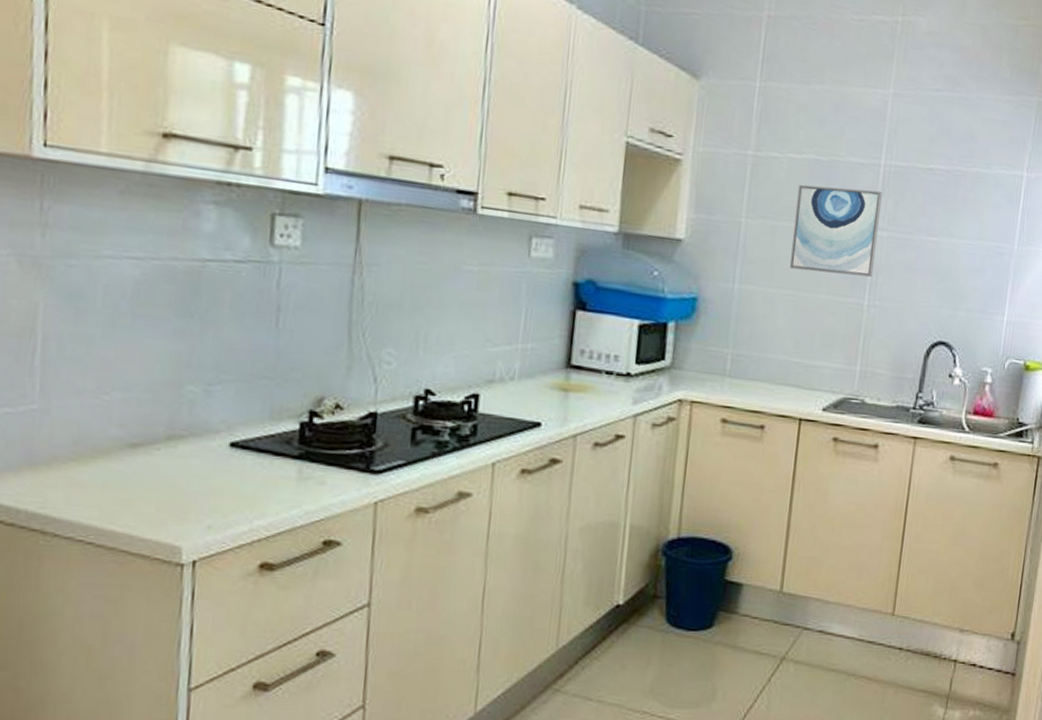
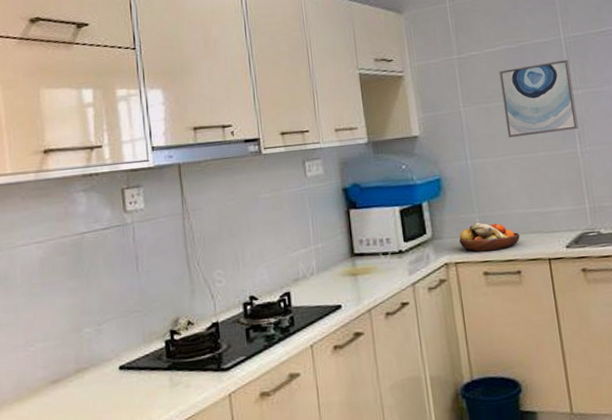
fruit bowl: none [702,359,774,397] -> present [459,222,520,252]

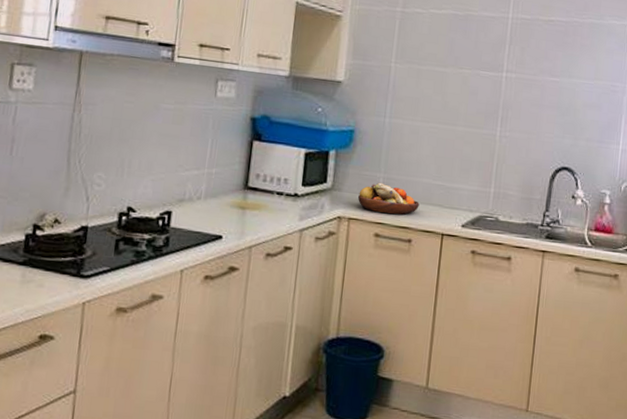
wall art: present [499,59,578,138] -> none [433,34,510,112]

